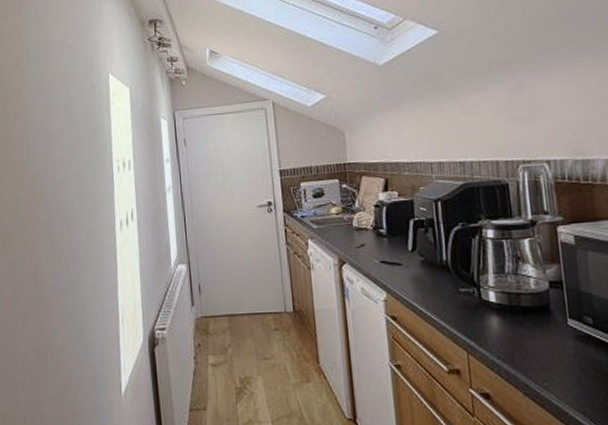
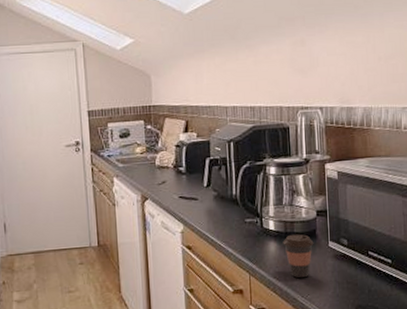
coffee cup: none [507,308,548,361] -> present [283,234,314,278]

